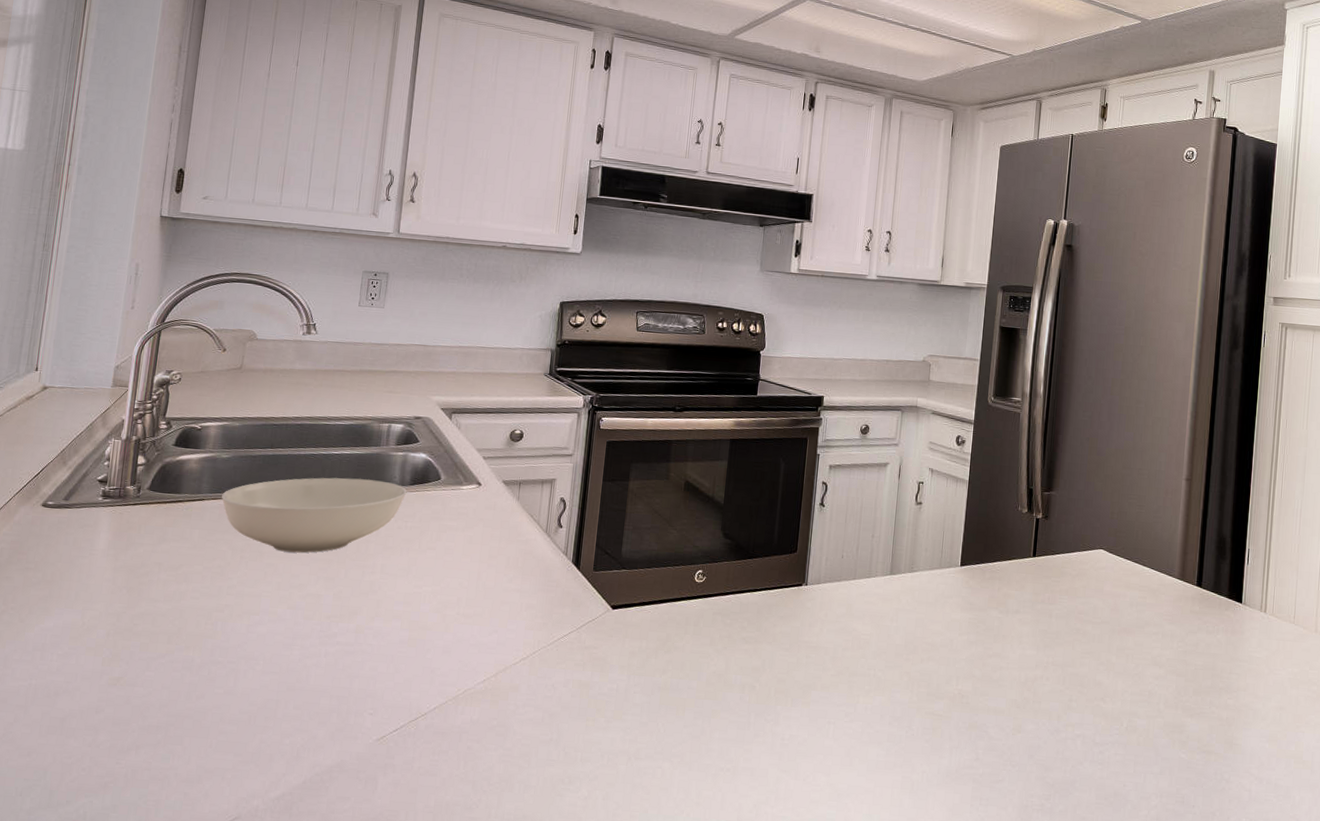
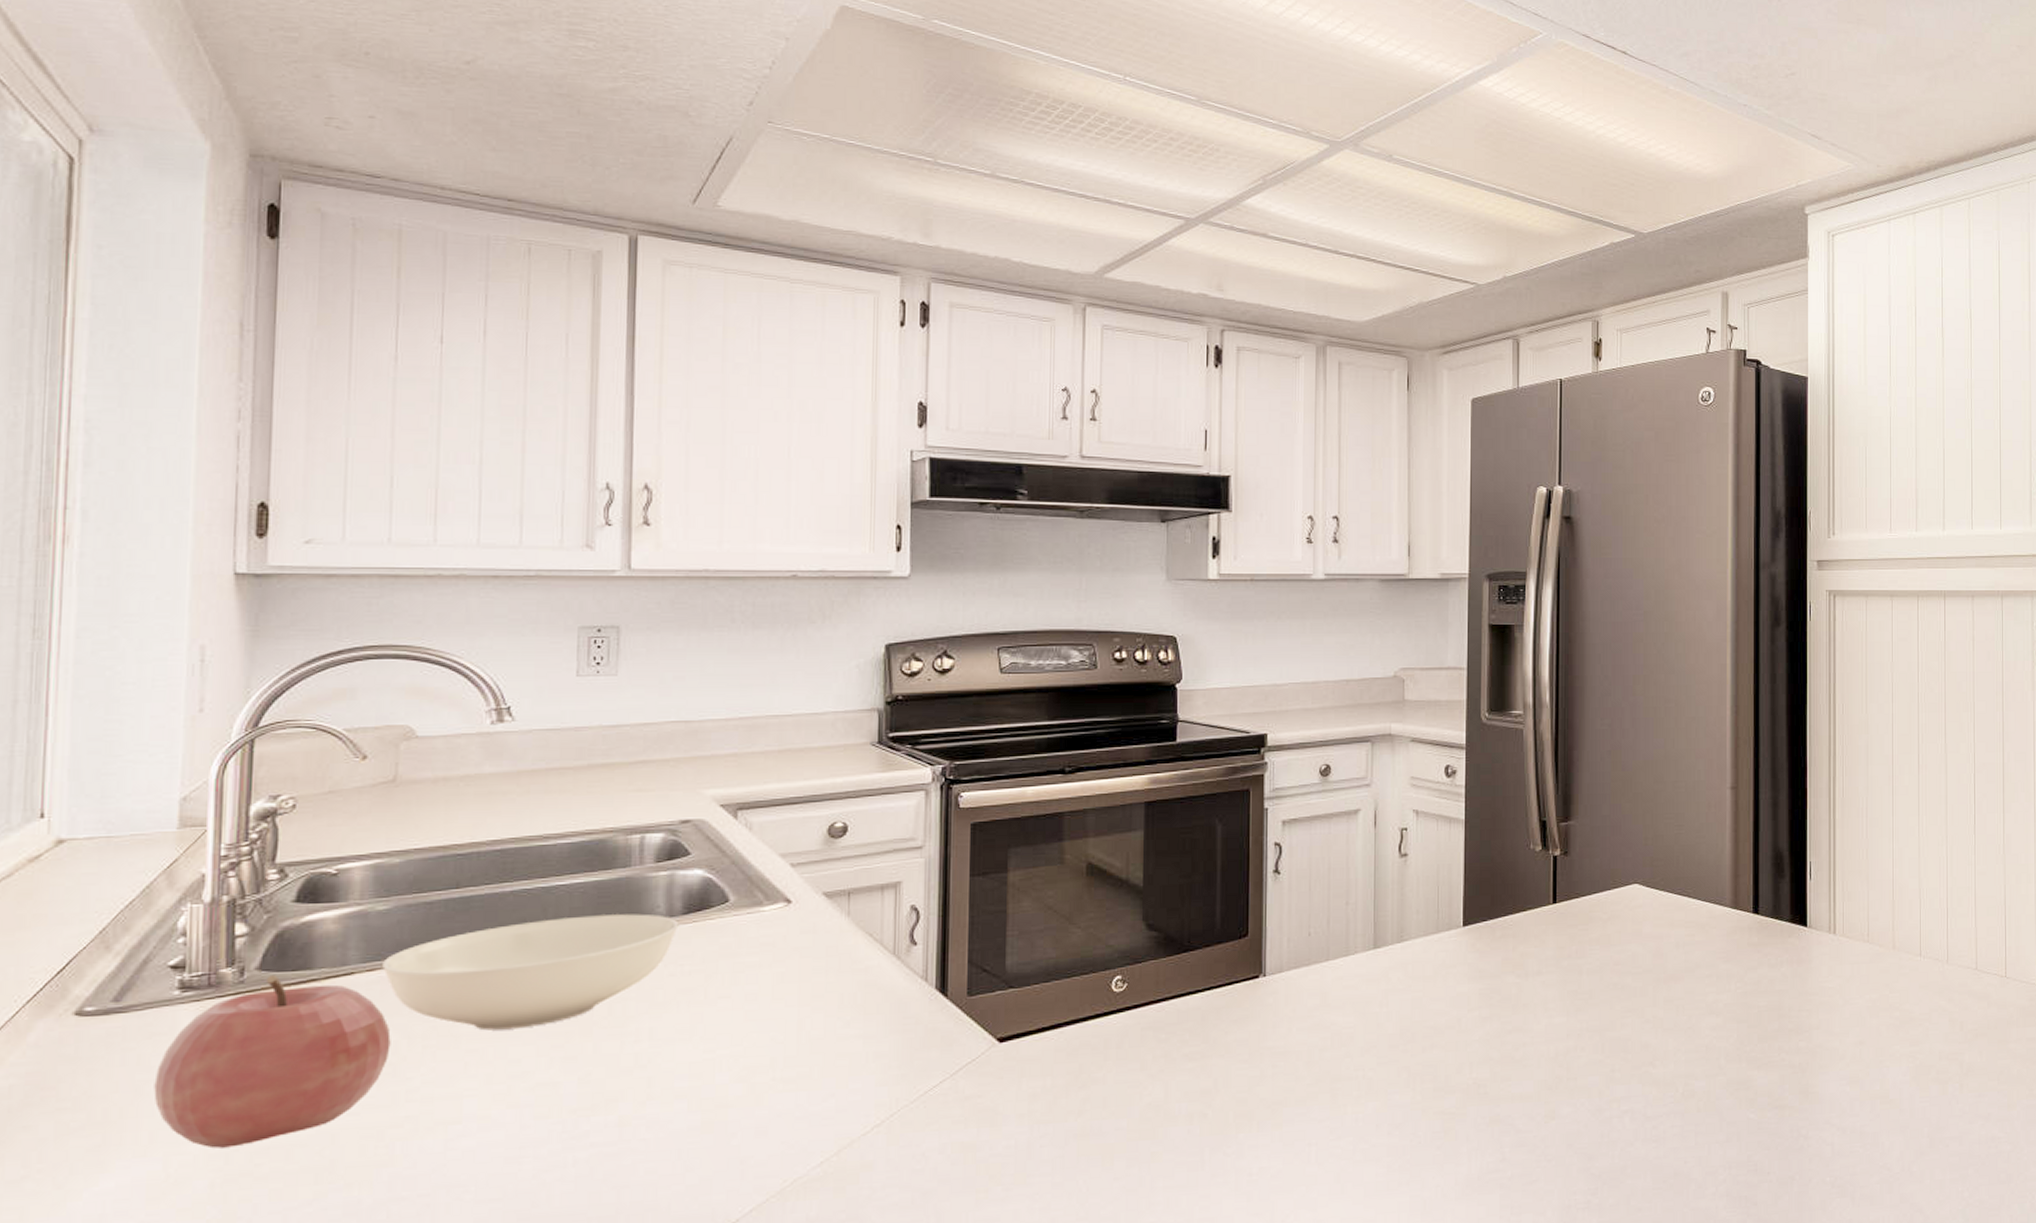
fruit: none [81,494,222,610] -> present [154,974,391,1149]

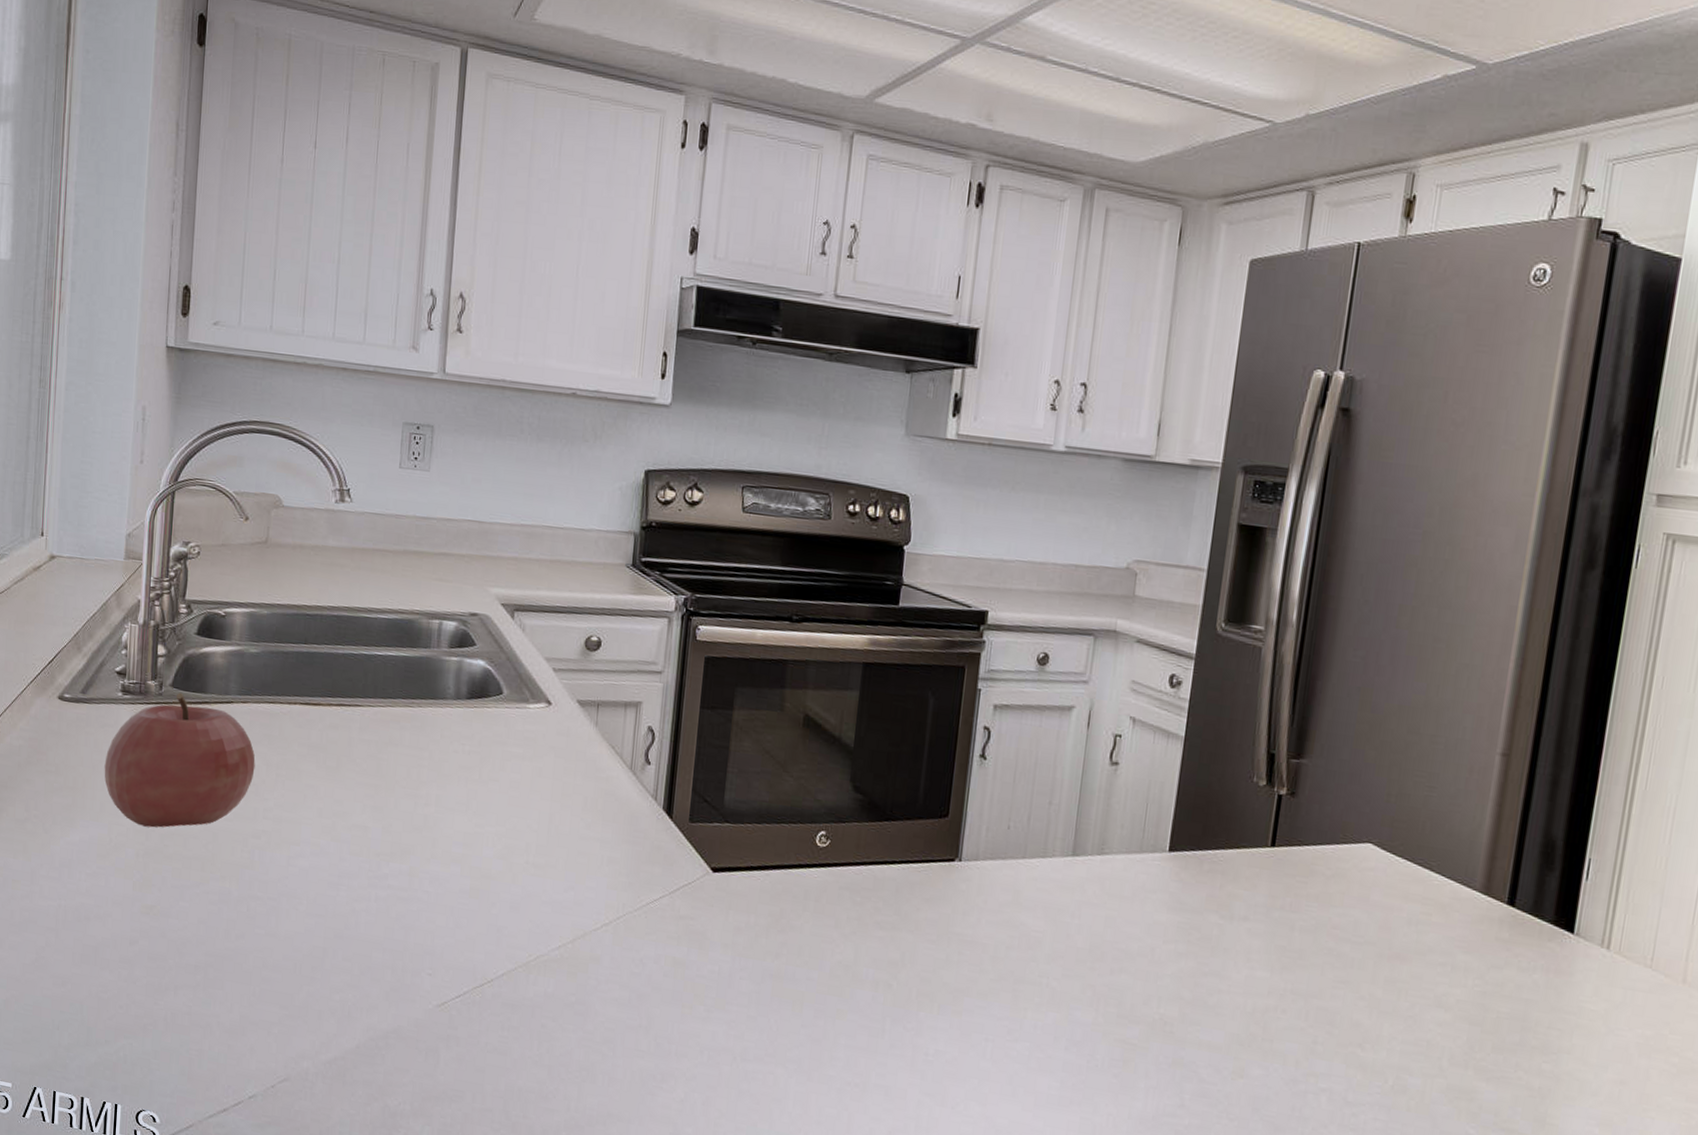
bowl: present [381,914,679,1031] -> none [251,682,464,775]

